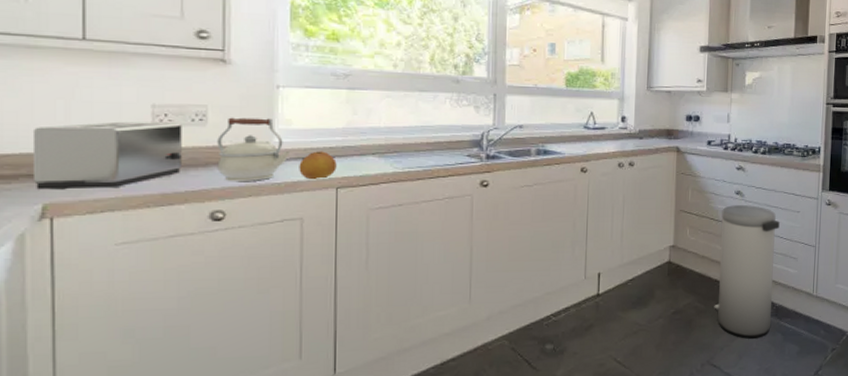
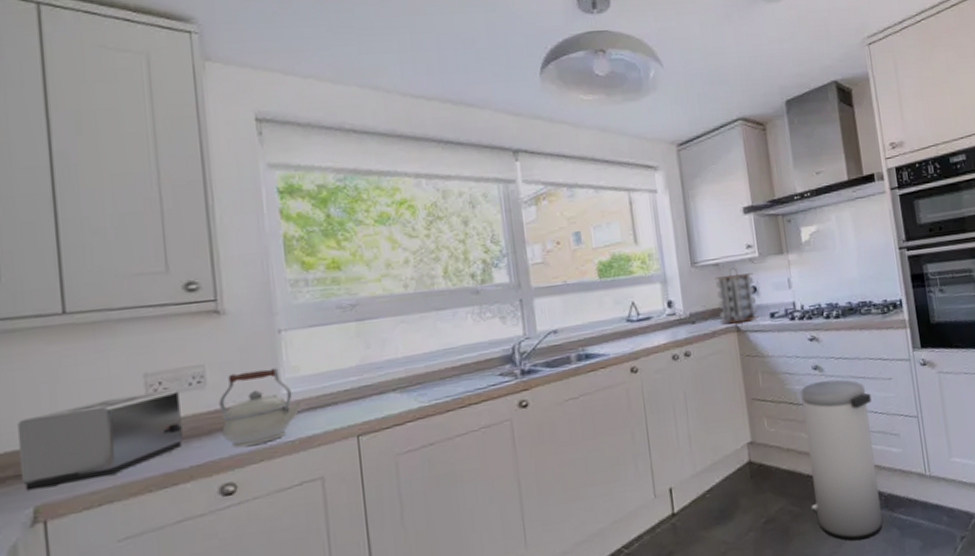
fruit: present [299,151,337,179] -> none [312,395,355,431]
spice rack: none [665,96,699,145] -> present [714,266,759,324]

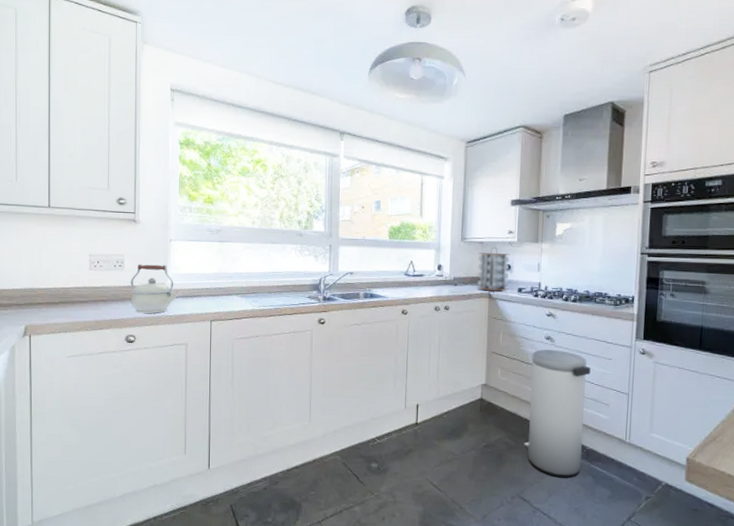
toaster: present [16,389,183,491] -> none [19,266,108,316]

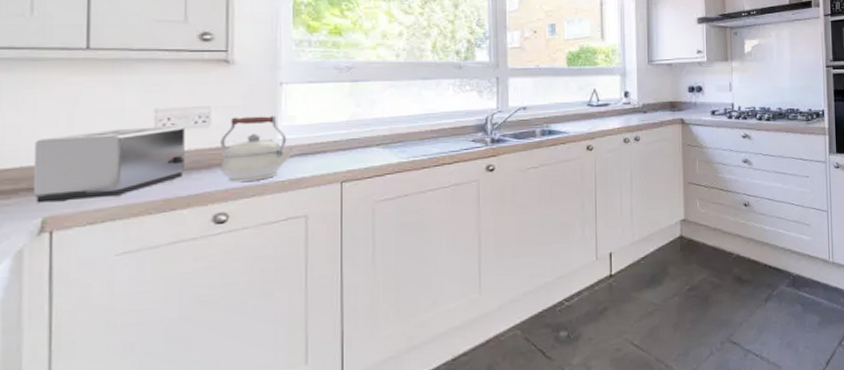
toaster: none [19,266,108,316] -> present [32,126,185,203]
spice rack: present [477,246,510,292] -> none [667,68,701,116]
pedal bin: present [524,349,591,478] -> none [729,173,790,312]

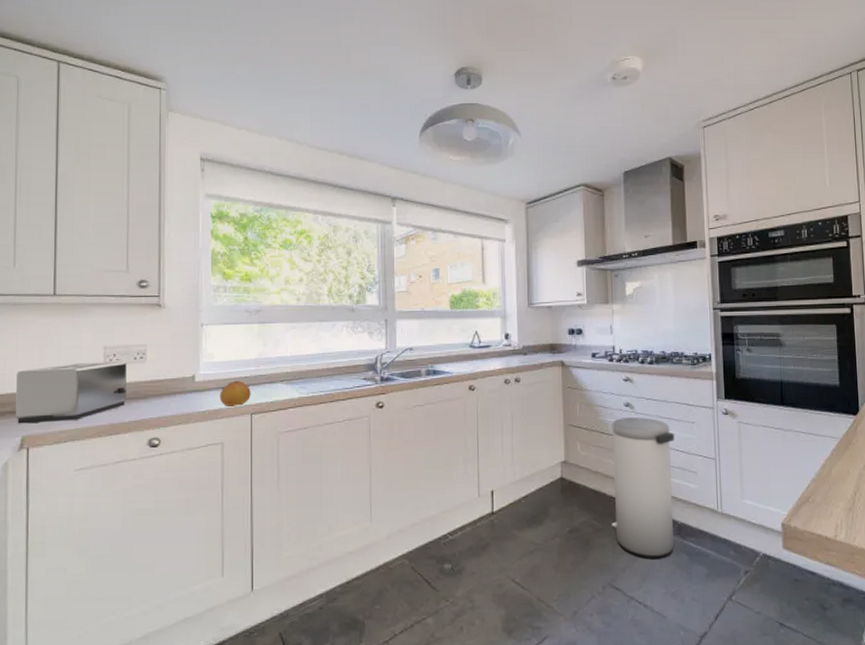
kettle: present [220,116,295,183] -> none [154,353,213,412]
fruit: none [303,145,341,175] -> present [220,380,251,406]
pedal bin: none [729,173,790,312] -> present [611,417,675,560]

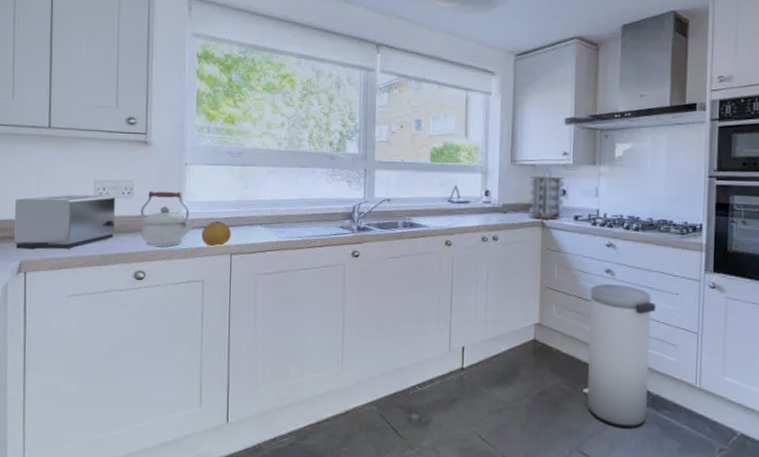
kettle: none [154,353,213,412] -> present [140,191,196,247]
spice rack: none [546,310,582,359] -> present [529,169,565,220]

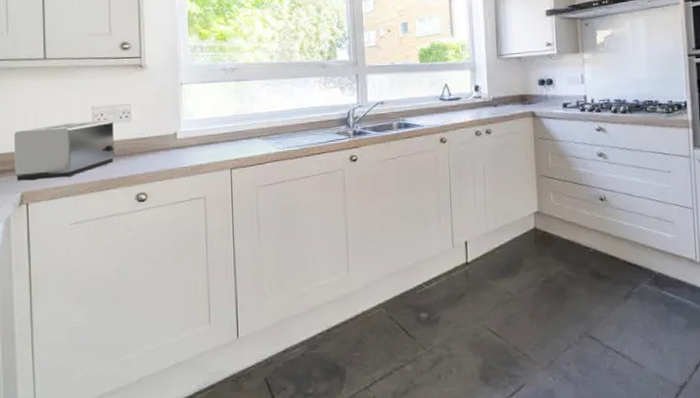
kettle: present [140,191,196,247] -> none [139,111,194,168]
fruit: present [201,221,231,246] -> none [200,137,230,162]
spice rack: present [529,169,565,220] -> none [516,61,553,110]
pedal bin: present [583,284,656,429] -> none [585,167,652,310]

